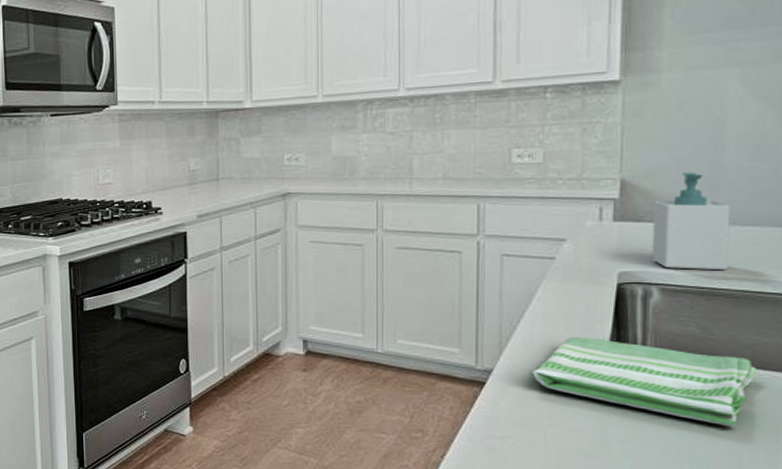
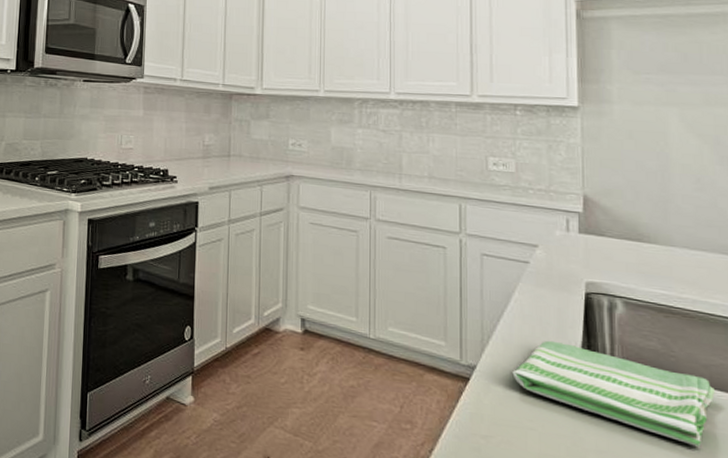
soap bottle: present [651,172,731,271] -> none [613,195,682,290]

